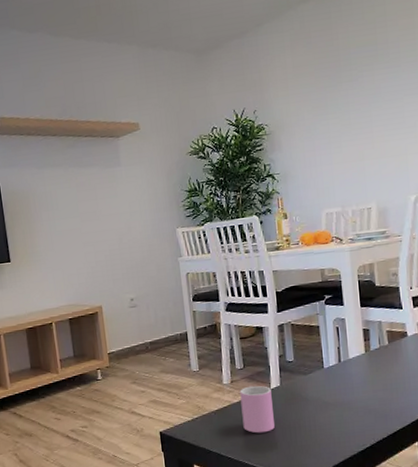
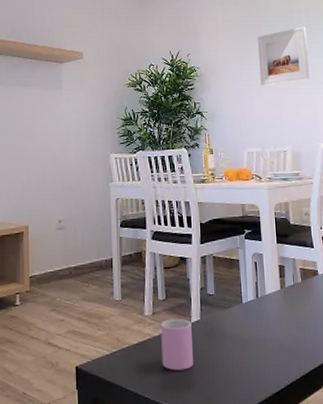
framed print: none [335,60,398,137] -> present [258,26,310,86]

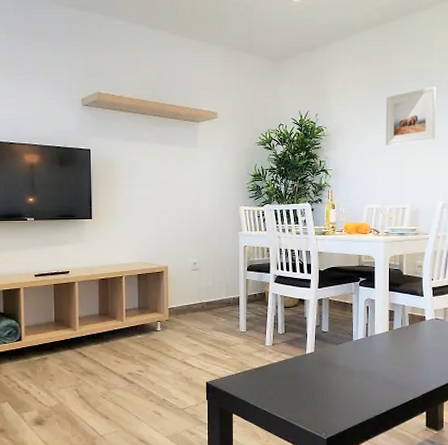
cup: present [161,318,193,371] -> none [279,349,306,392]

